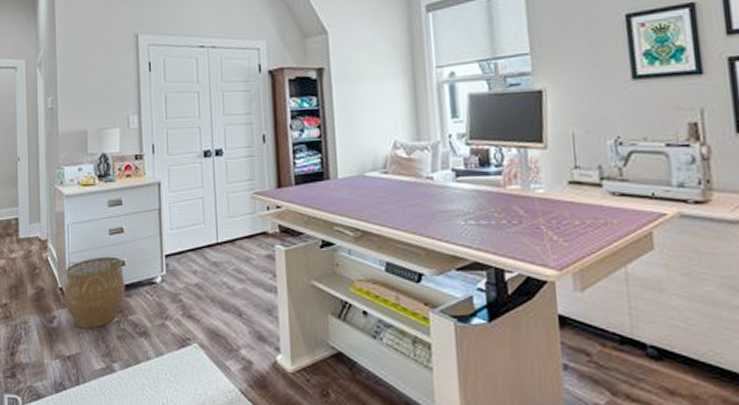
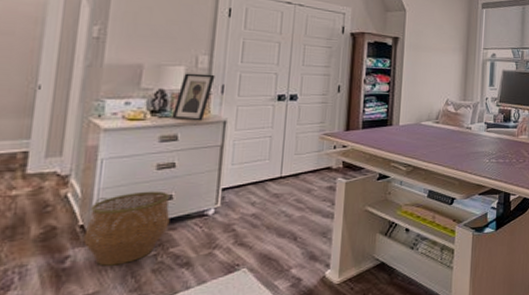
picture frame: none [115,134,146,184] -> present [171,73,215,121]

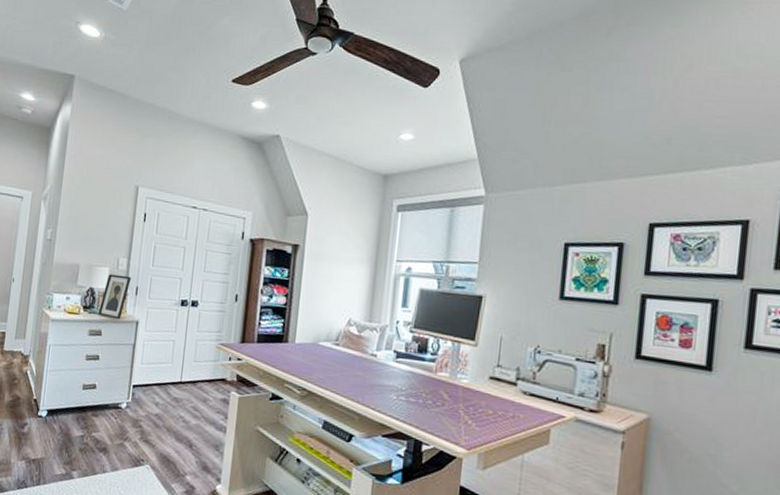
basket: present [83,191,170,266] -> none [36,377,94,439]

